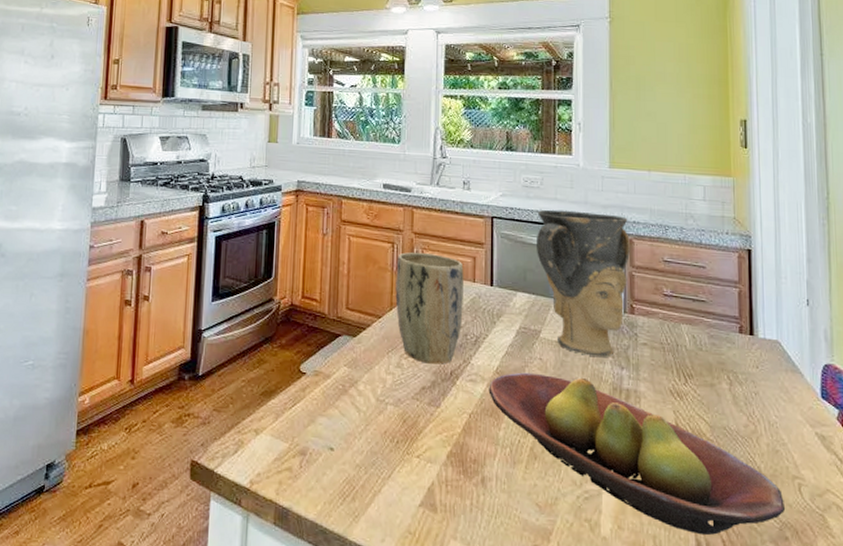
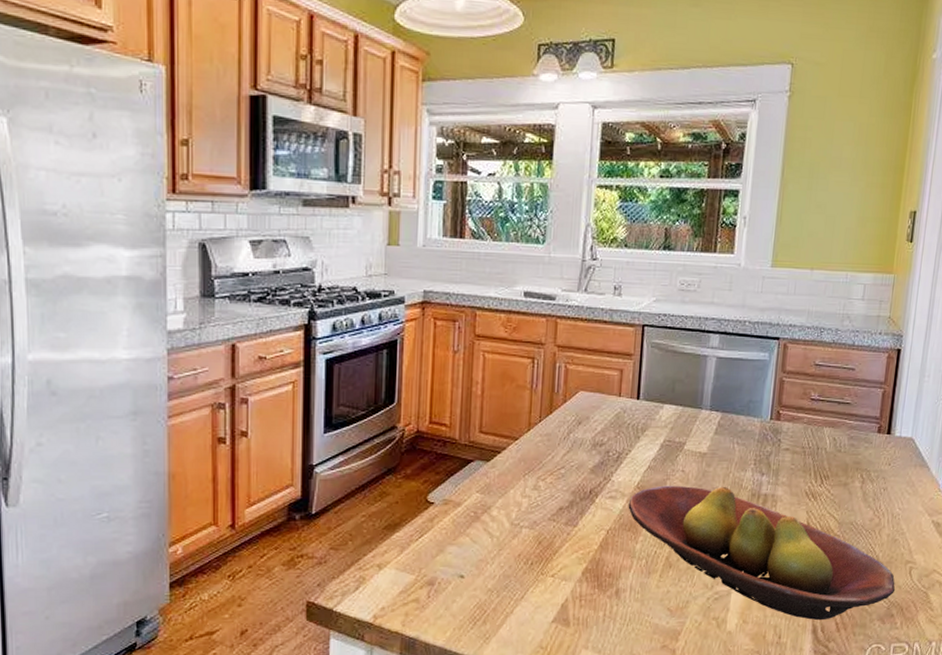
plant pot: present [395,252,464,364] -> none [534,367,609,484]
vase: present [537,209,631,357] -> none [688,315,785,464]

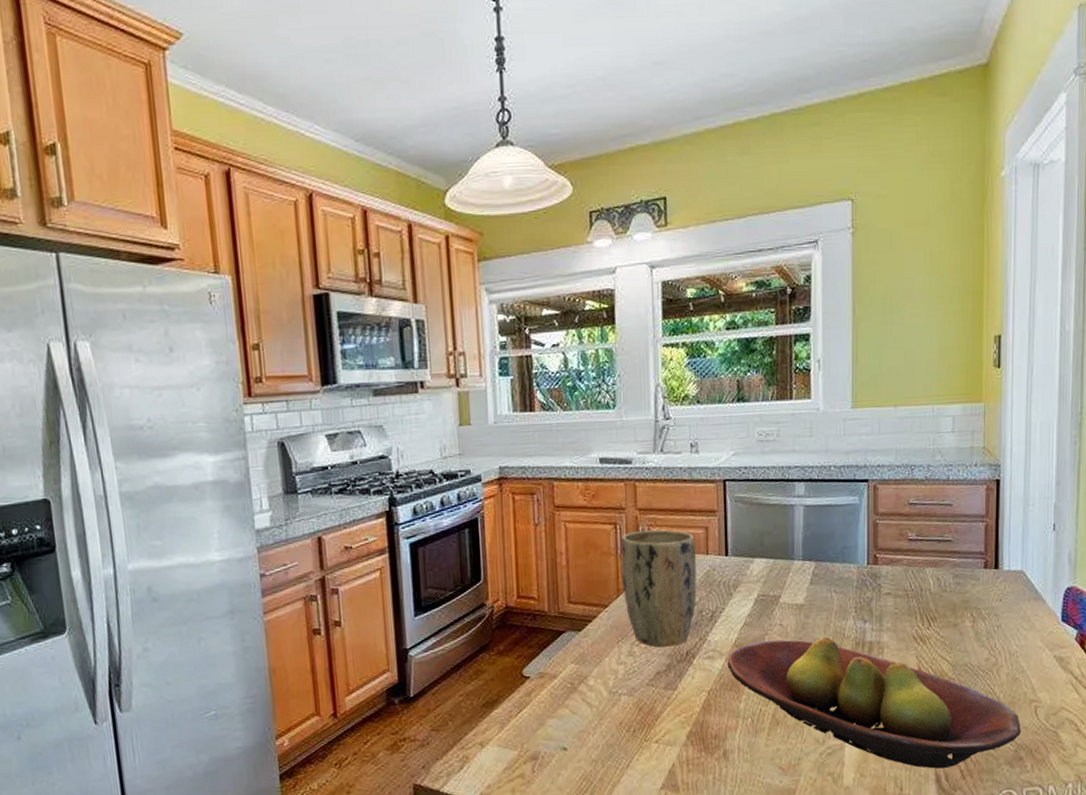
plant pot: none [534,367,609,484] -> present [620,529,697,647]

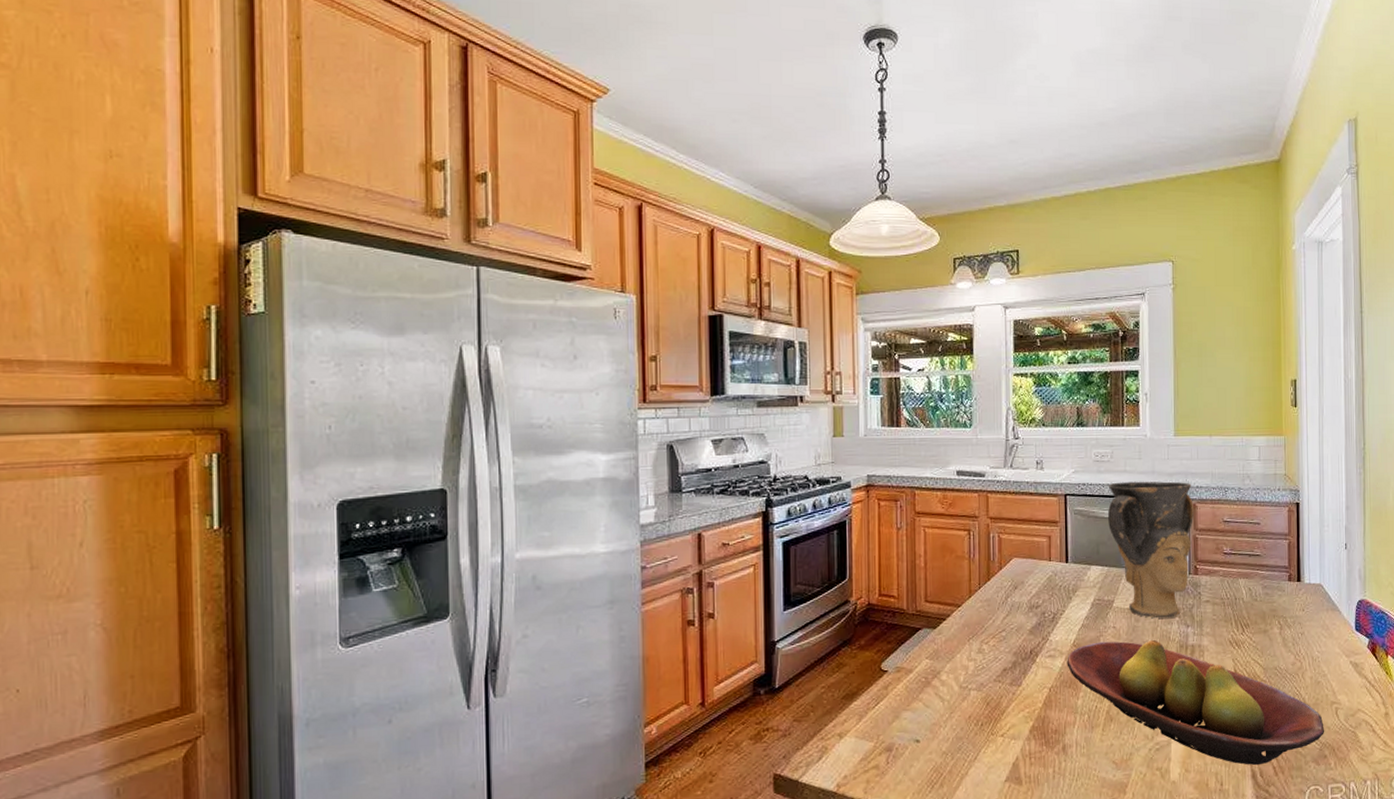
plant pot: present [620,529,697,647] -> none [973,536,1040,646]
vase: none [774,461,875,614] -> present [1108,481,1194,619]

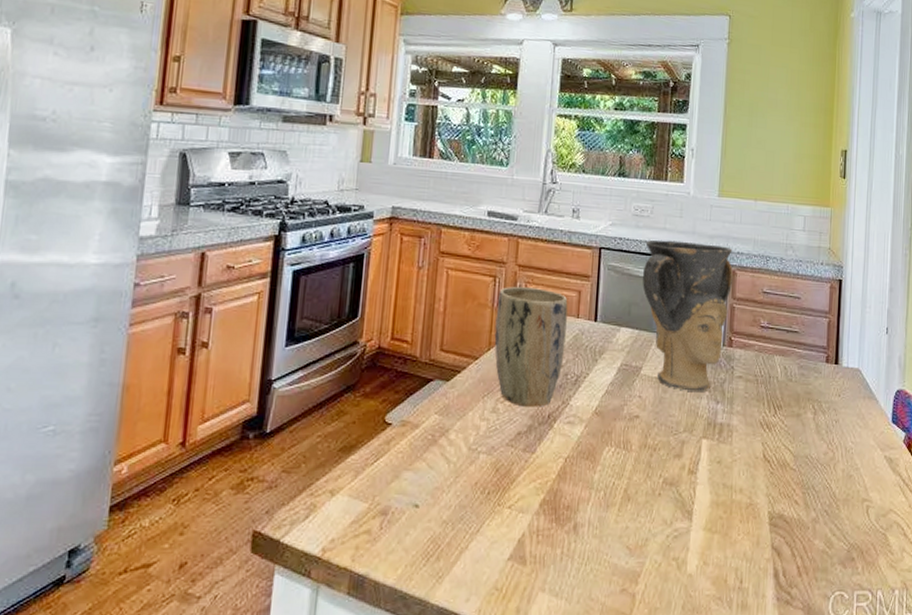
plant pot: none [973,536,1040,646] -> present [494,286,568,407]
fruit bowl: present [1066,639,1324,765] -> none [586,411,854,562]

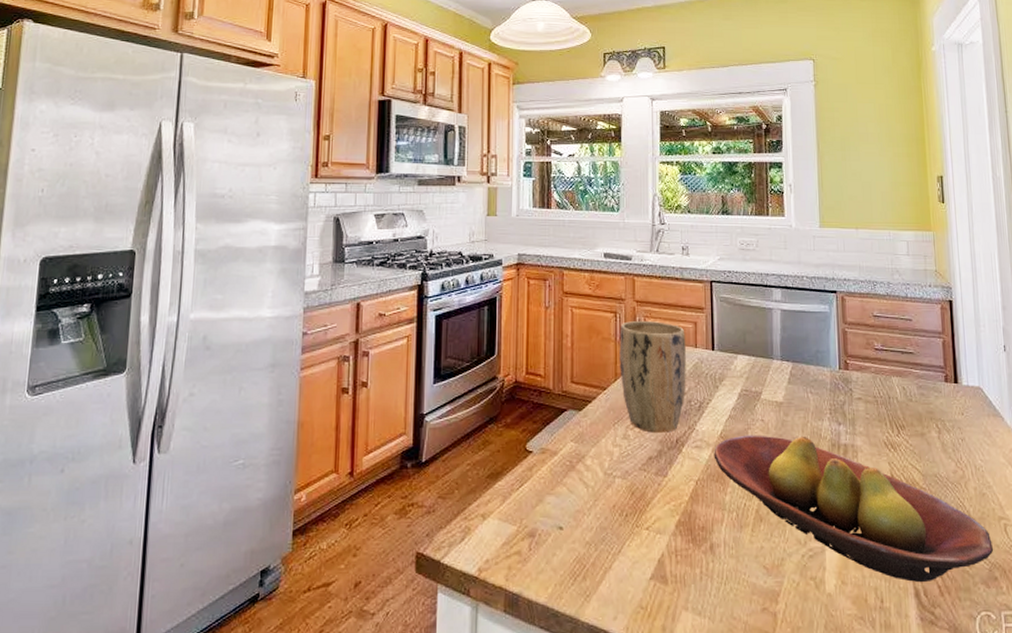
fruit bowl: none [586,411,854,562] -> present [713,435,993,582]
vase: present [643,240,734,391] -> none [754,271,843,414]

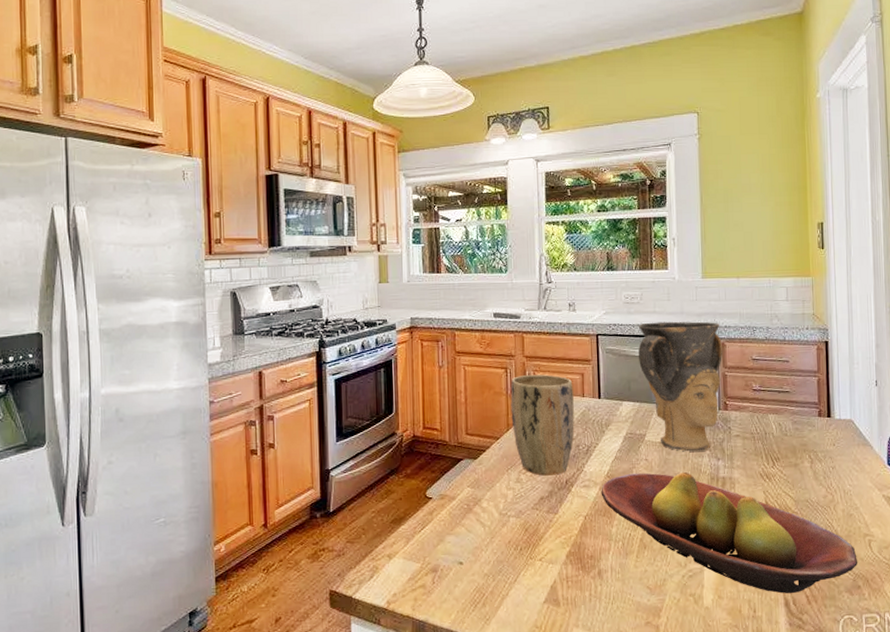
vase: none [754,271,843,414] -> present [639,321,723,452]

